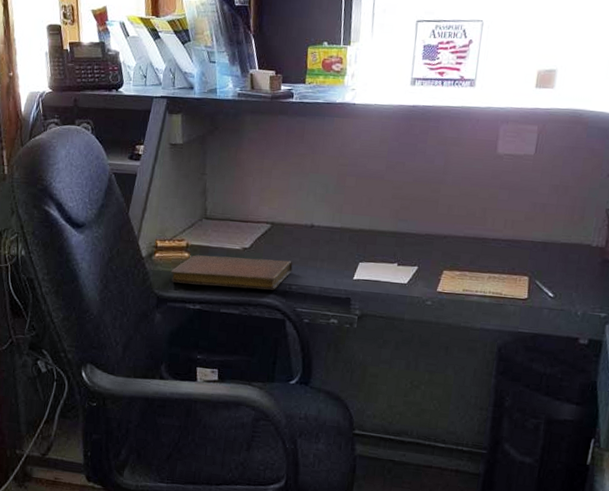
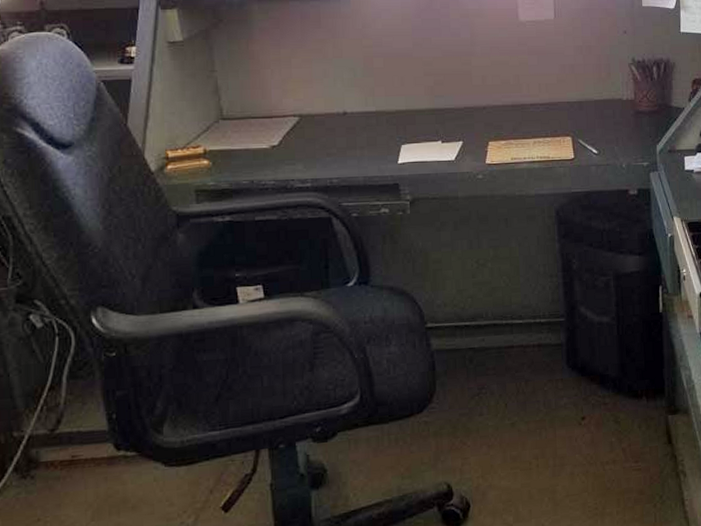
notebook: present [171,255,293,290] -> none [190,153,331,195]

